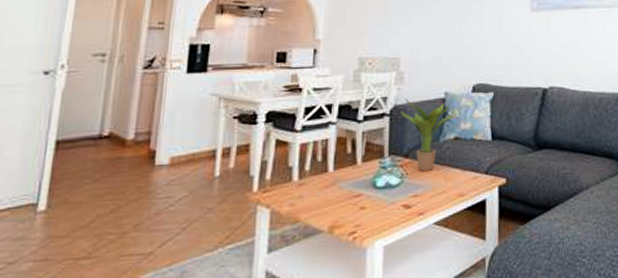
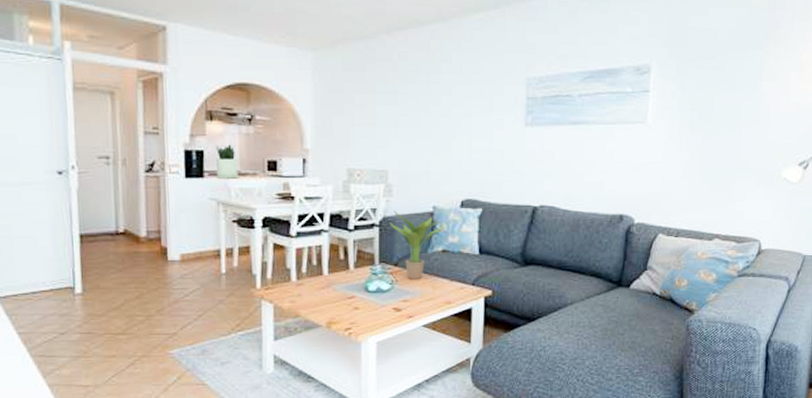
planter: none [219,37,246,73] -> present [214,144,240,179]

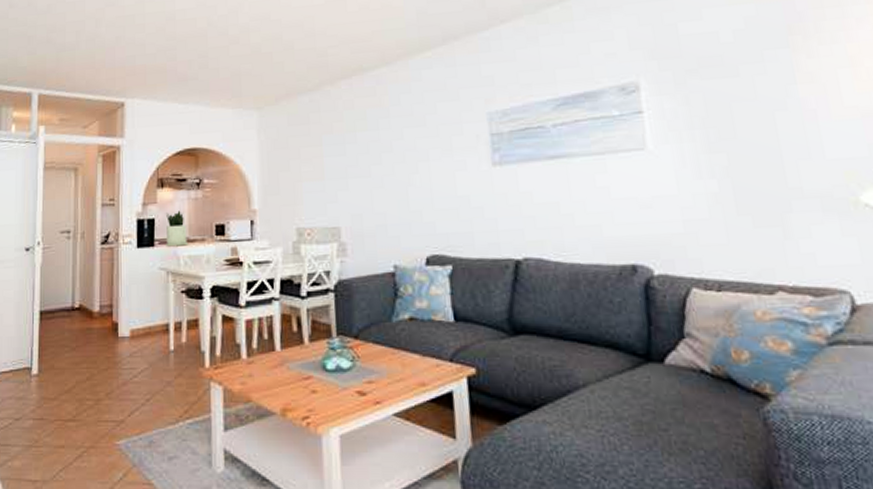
potted plant: present [389,211,446,280] -> none [345,273,411,356]

